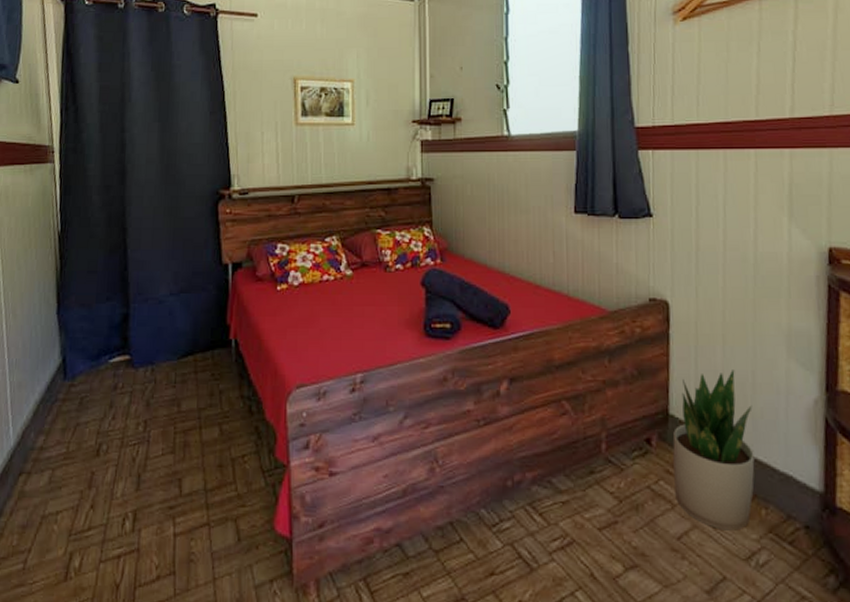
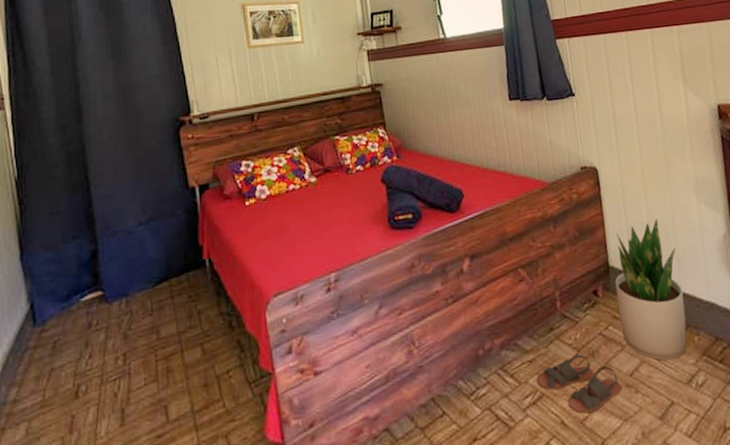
sandal: none [569,505,666,571] -> present [537,354,622,414]

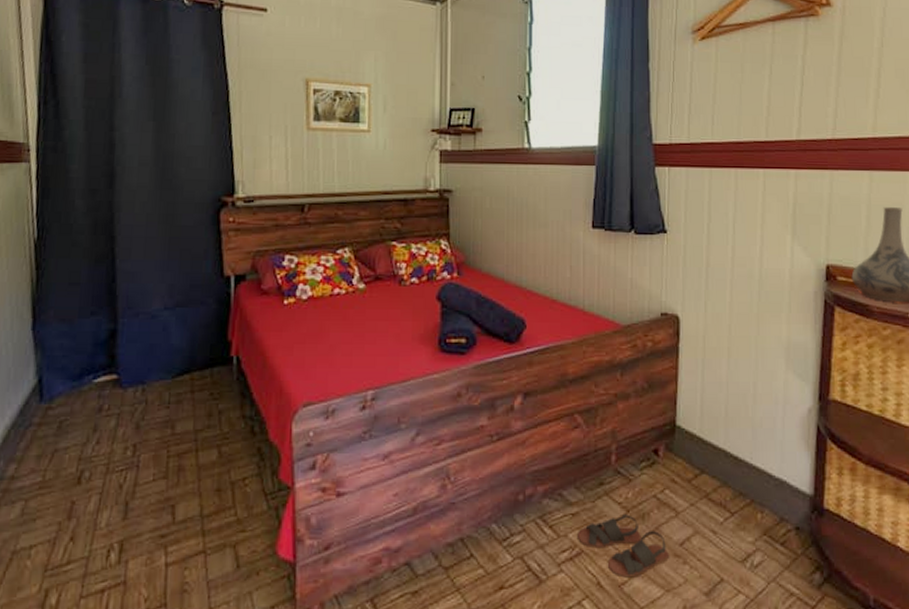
planter: present [615,219,687,361] -> none [677,382,753,535]

